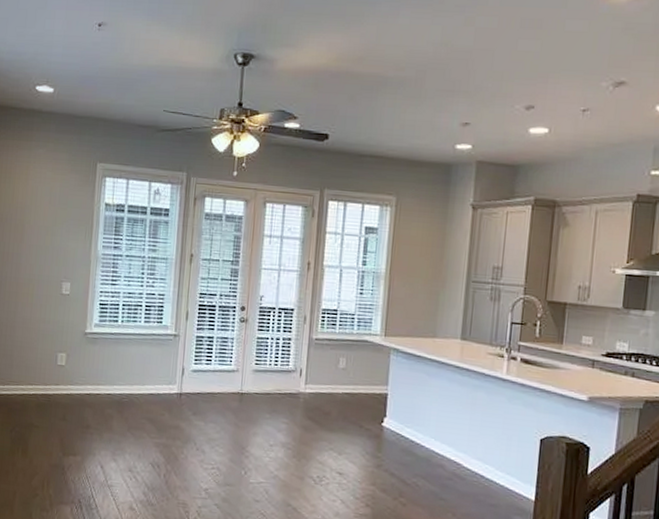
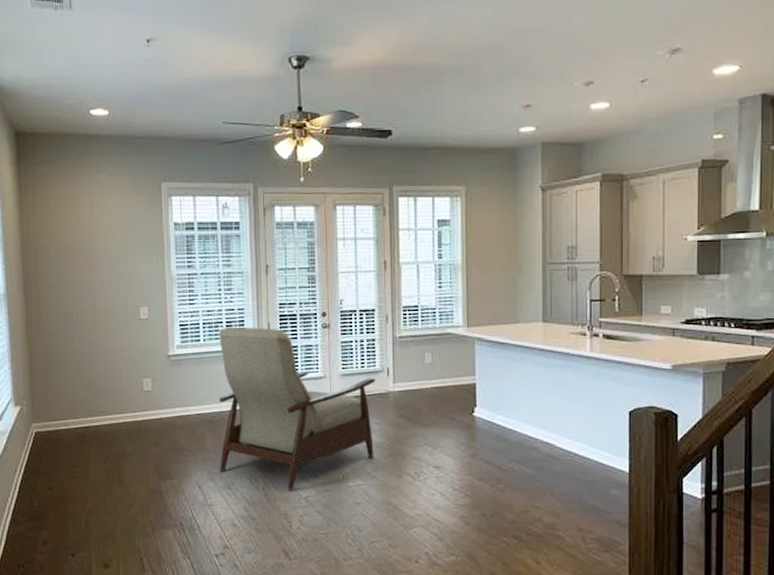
chair: none [123,311,288,480] -> present [219,327,376,490]

